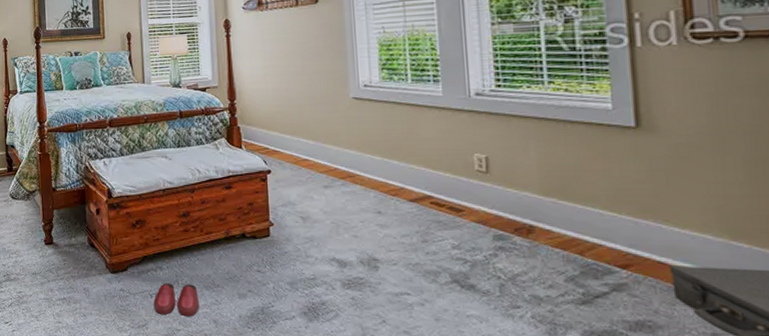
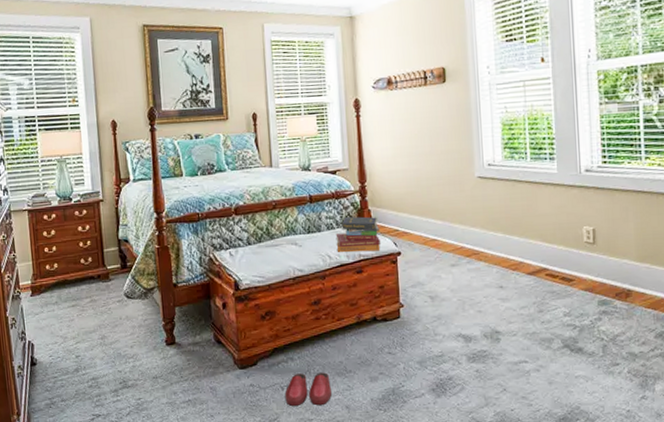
books: none [205,133,250,168] -> present [335,216,381,253]

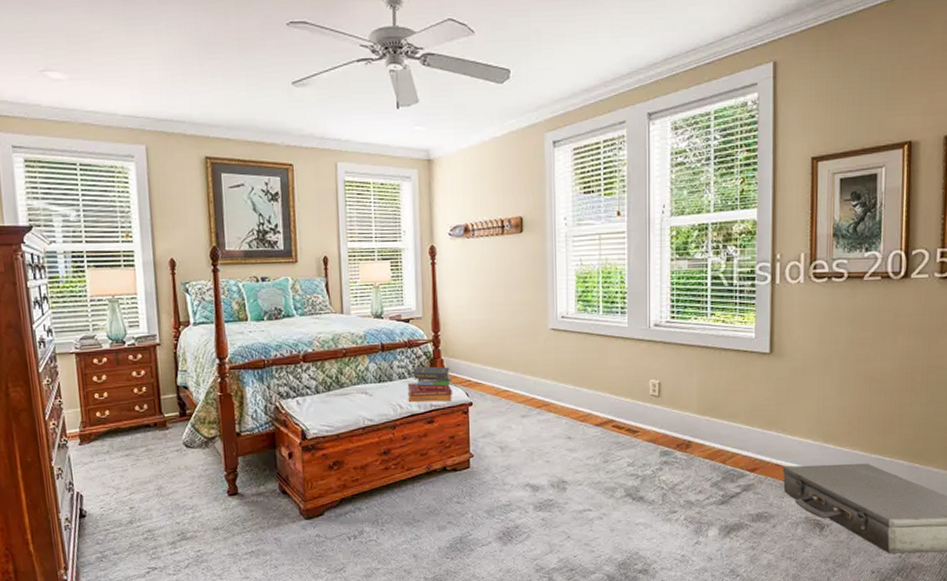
slippers: present [284,372,332,406] -> none [351,522,399,556]

